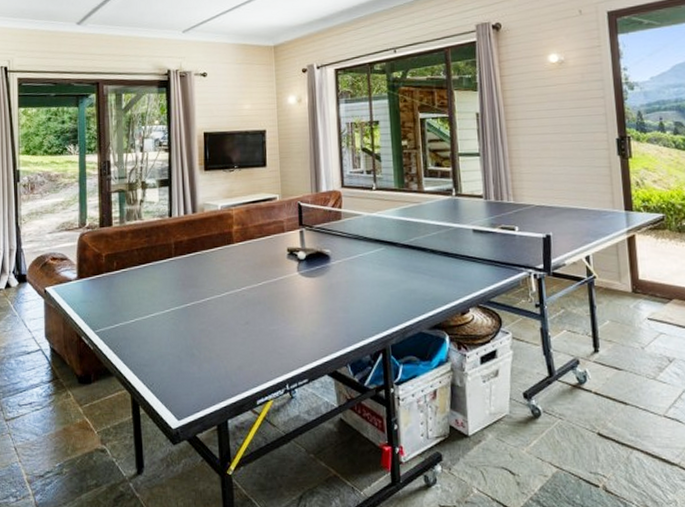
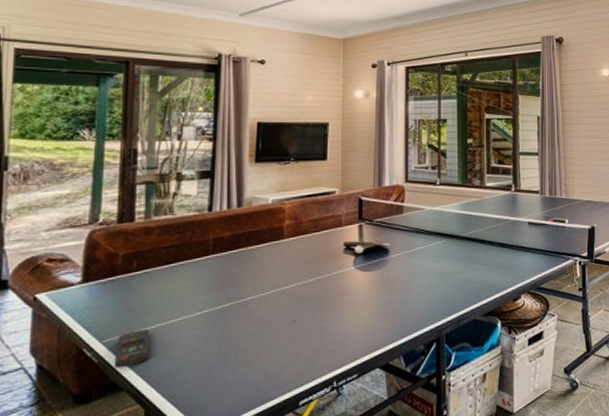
remote control: none [105,323,132,356] -> present [113,329,150,368]

